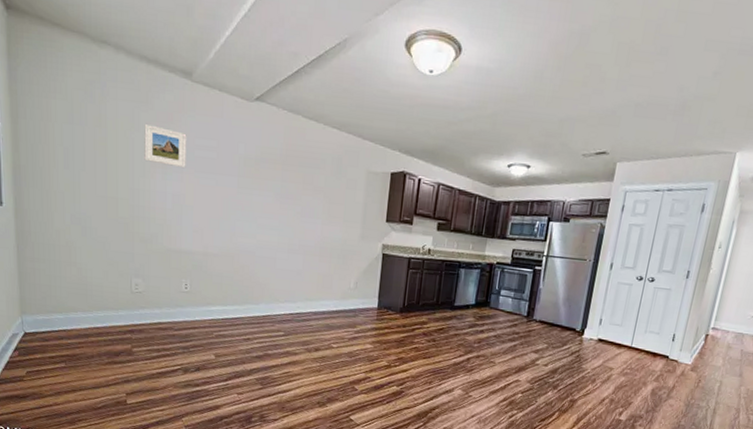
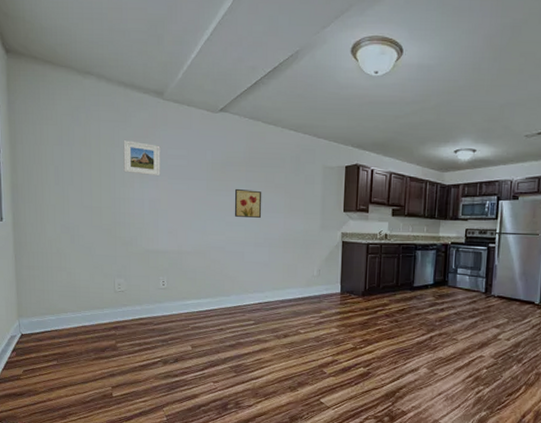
wall art: none [267,188,299,222] -> present [234,188,262,218]

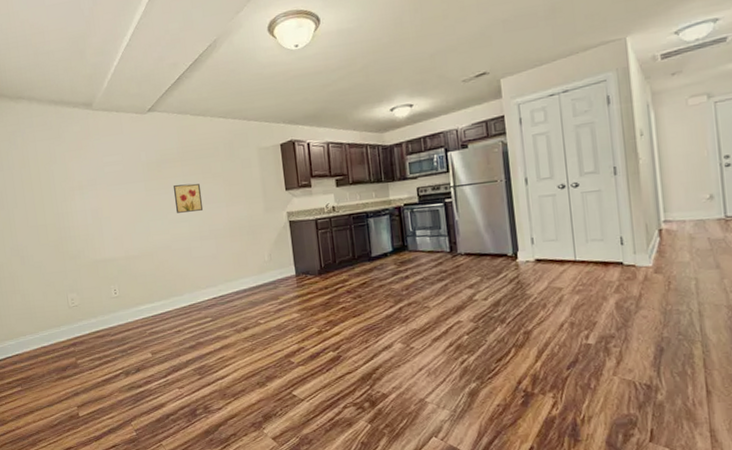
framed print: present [123,140,161,177] -> none [59,155,99,187]

